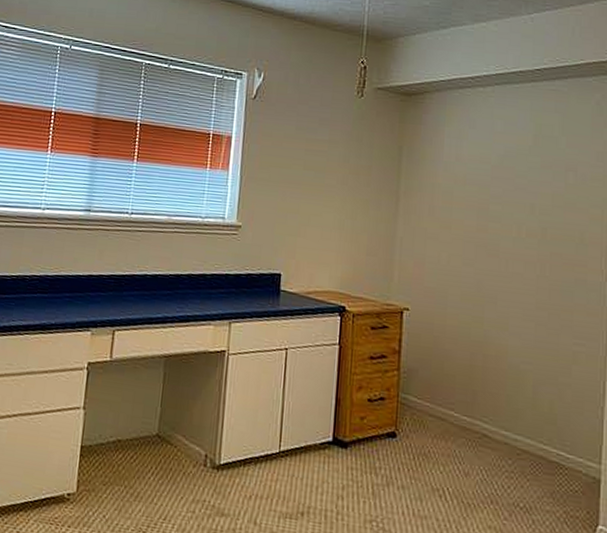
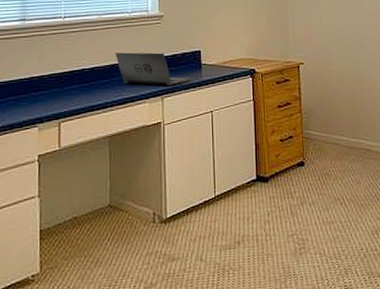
laptop: none [181,261,265,310] -> present [115,52,190,86]

